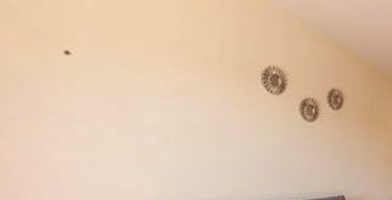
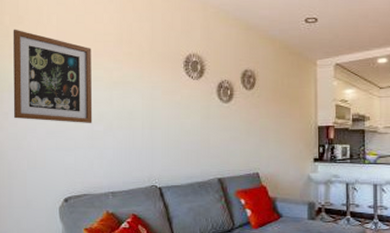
wall art: none [22,11,143,135] -> present [13,29,93,123]

